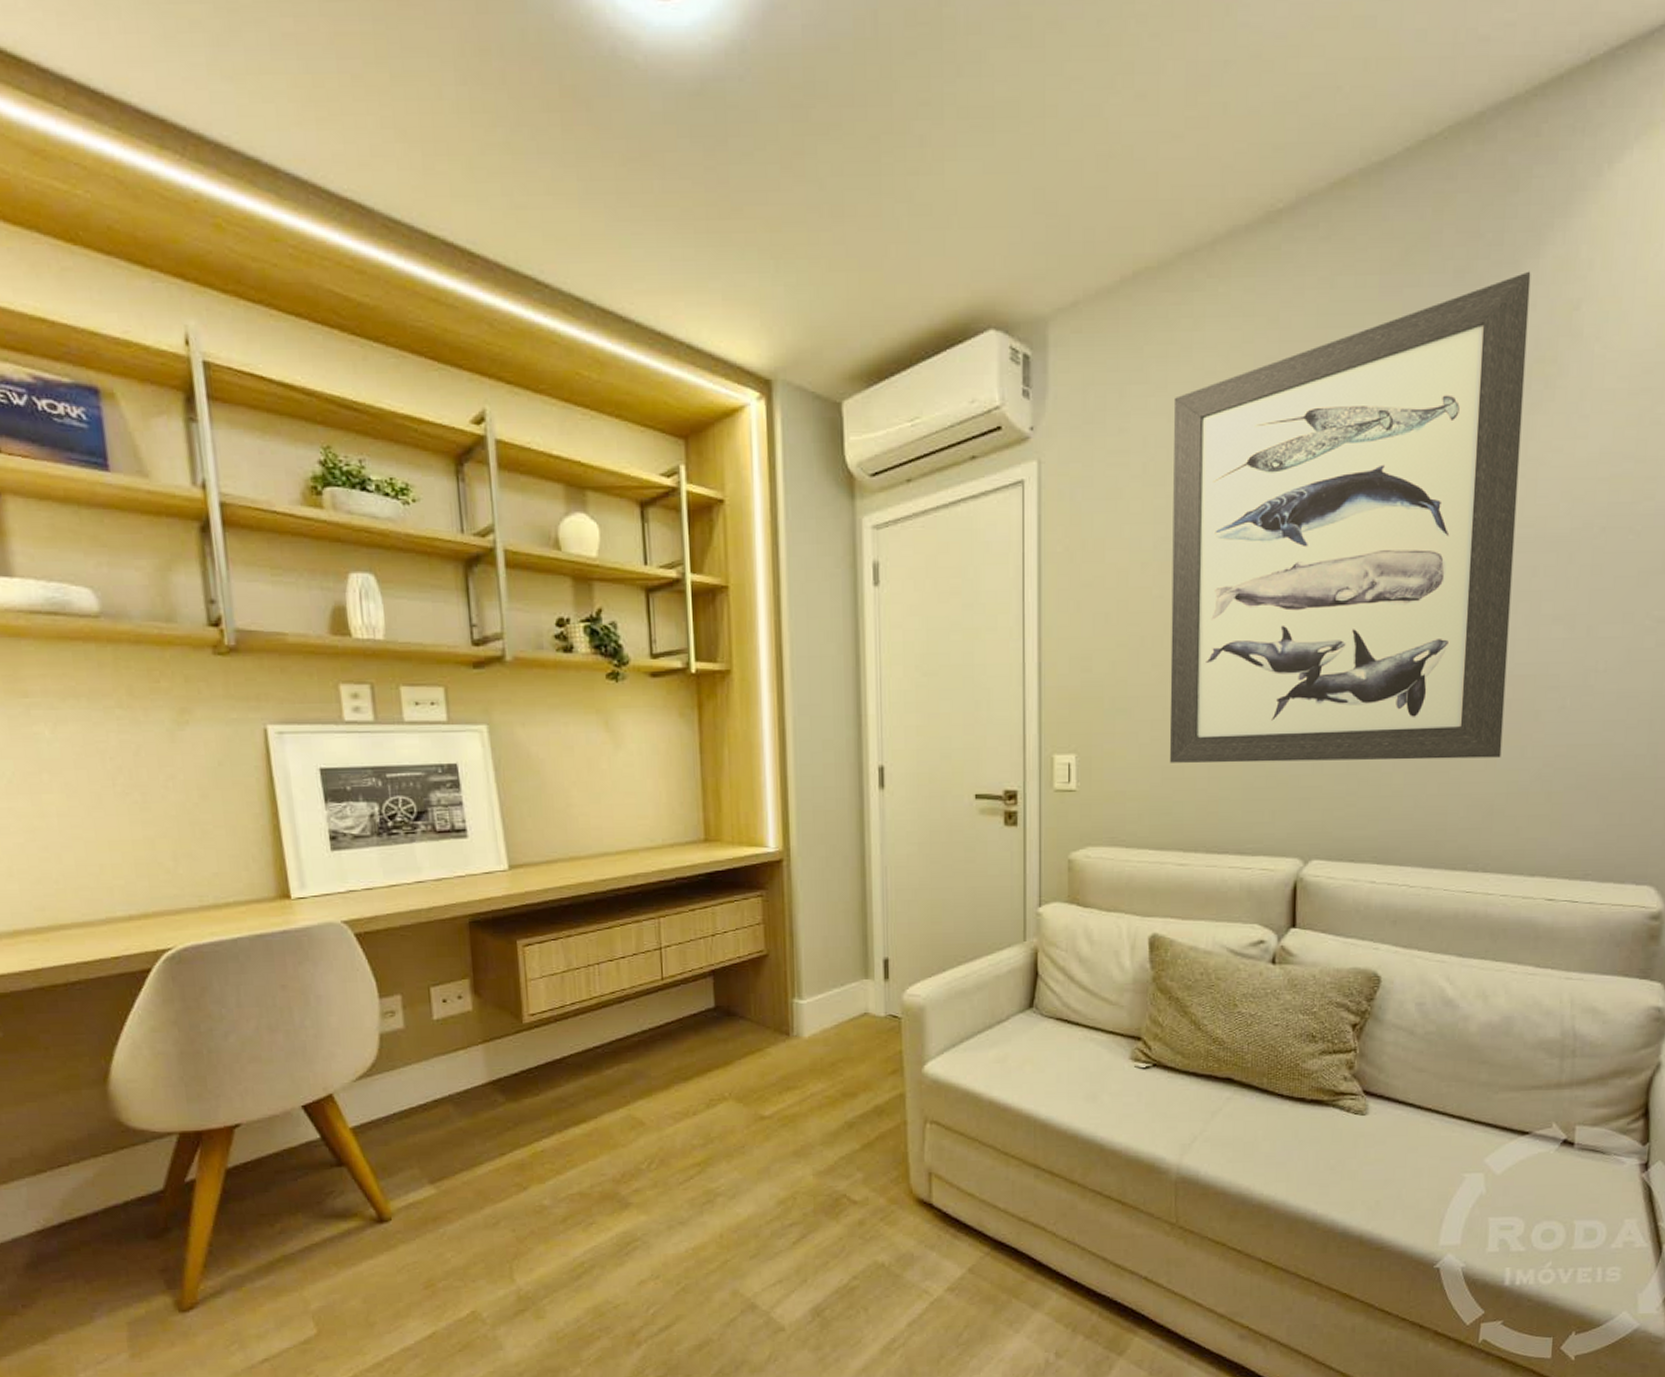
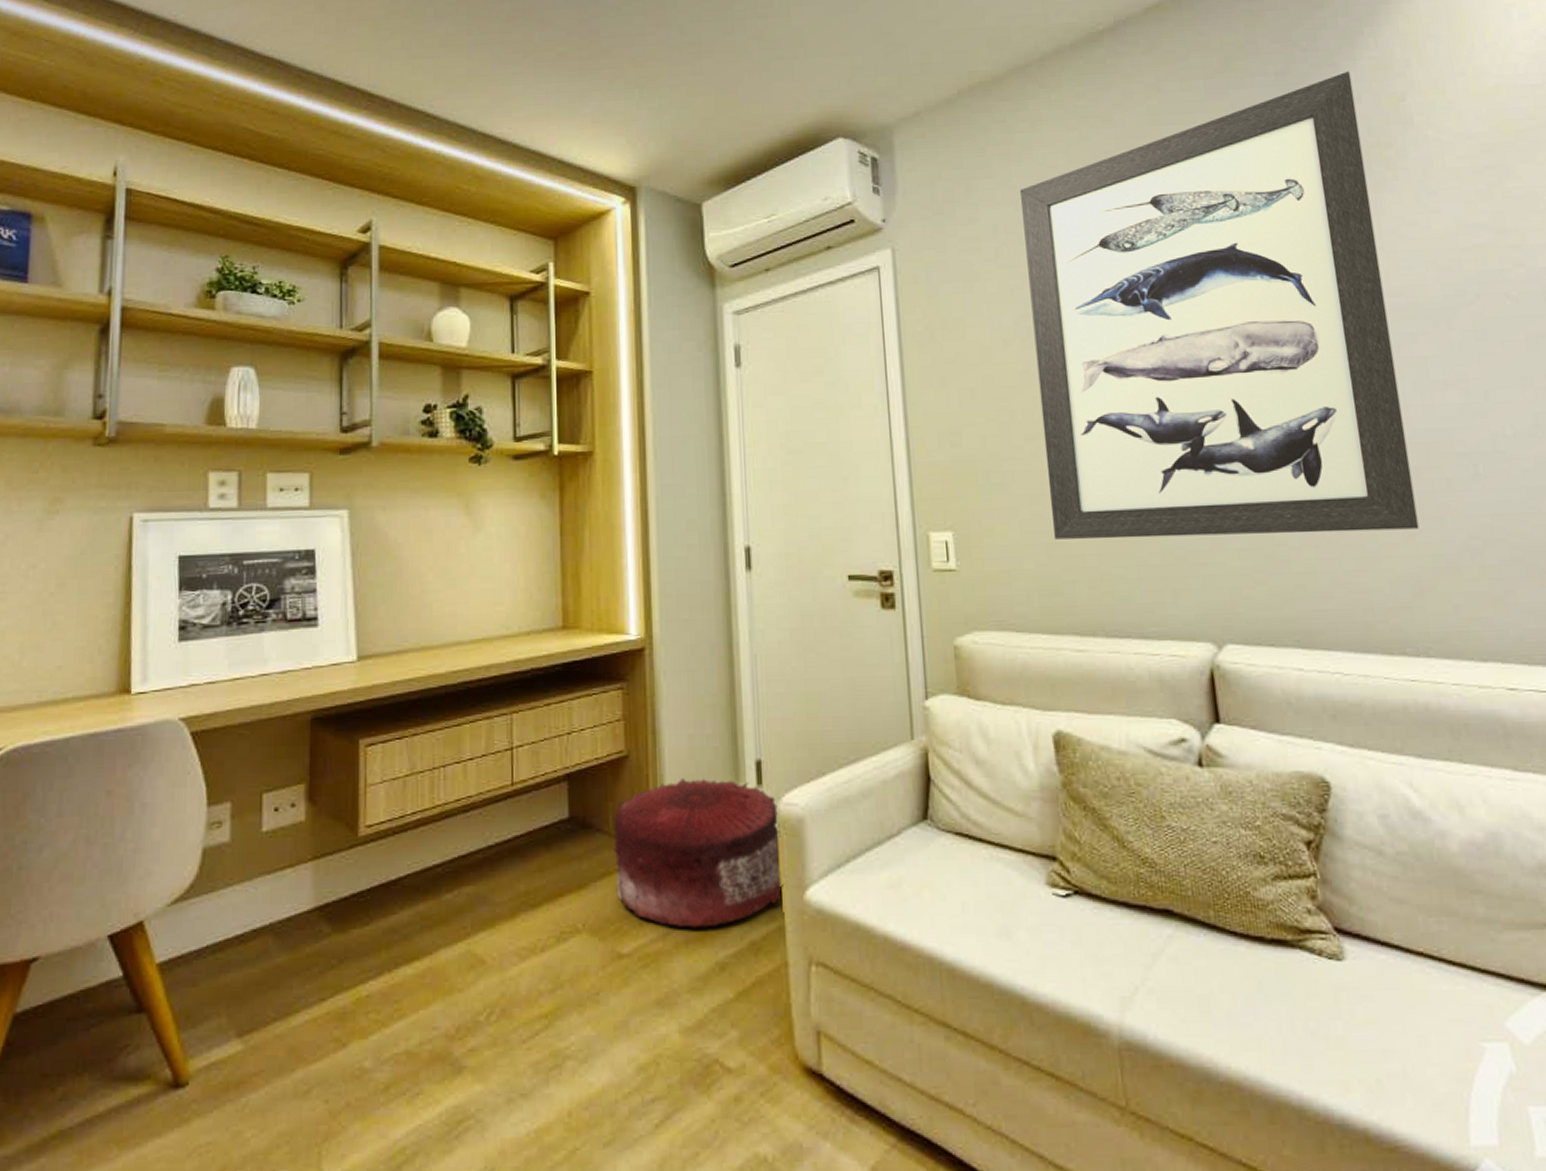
pouf: none [754,974,906,1096] -> present [613,778,785,928]

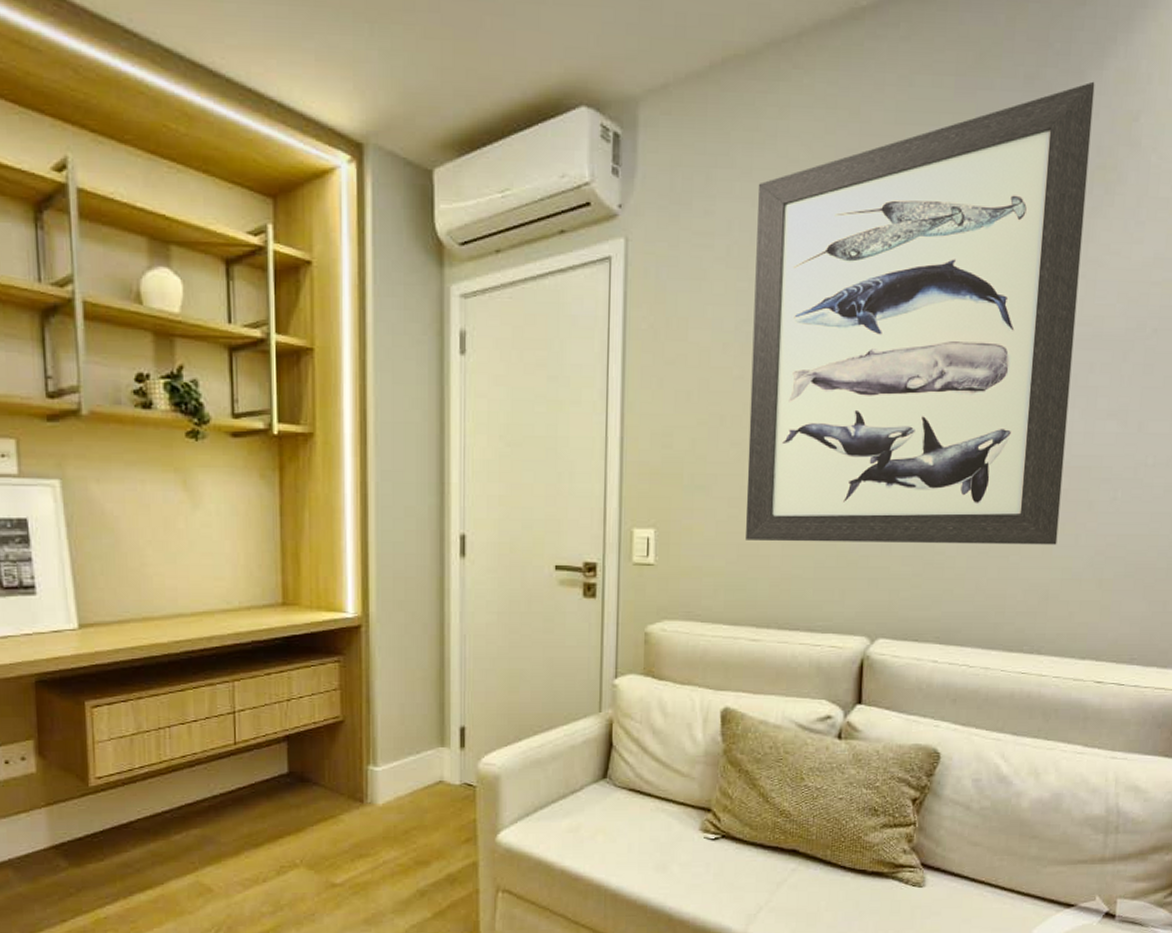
pouf: present [613,778,785,928] -> none [329,741,480,863]

